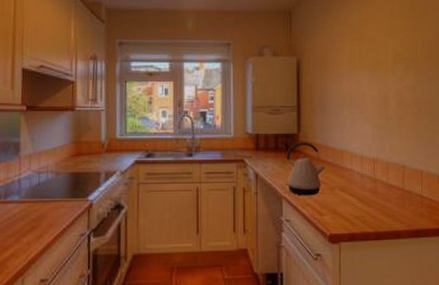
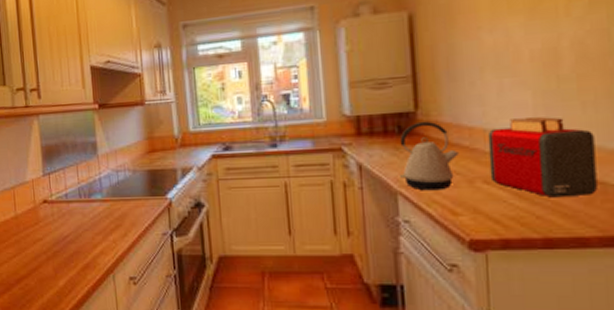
toaster: none [344,144,407,202] -> present [487,117,598,198]

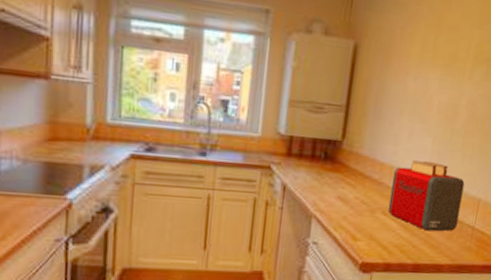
kettle: present [399,121,460,191] -> none [317,150,370,217]

